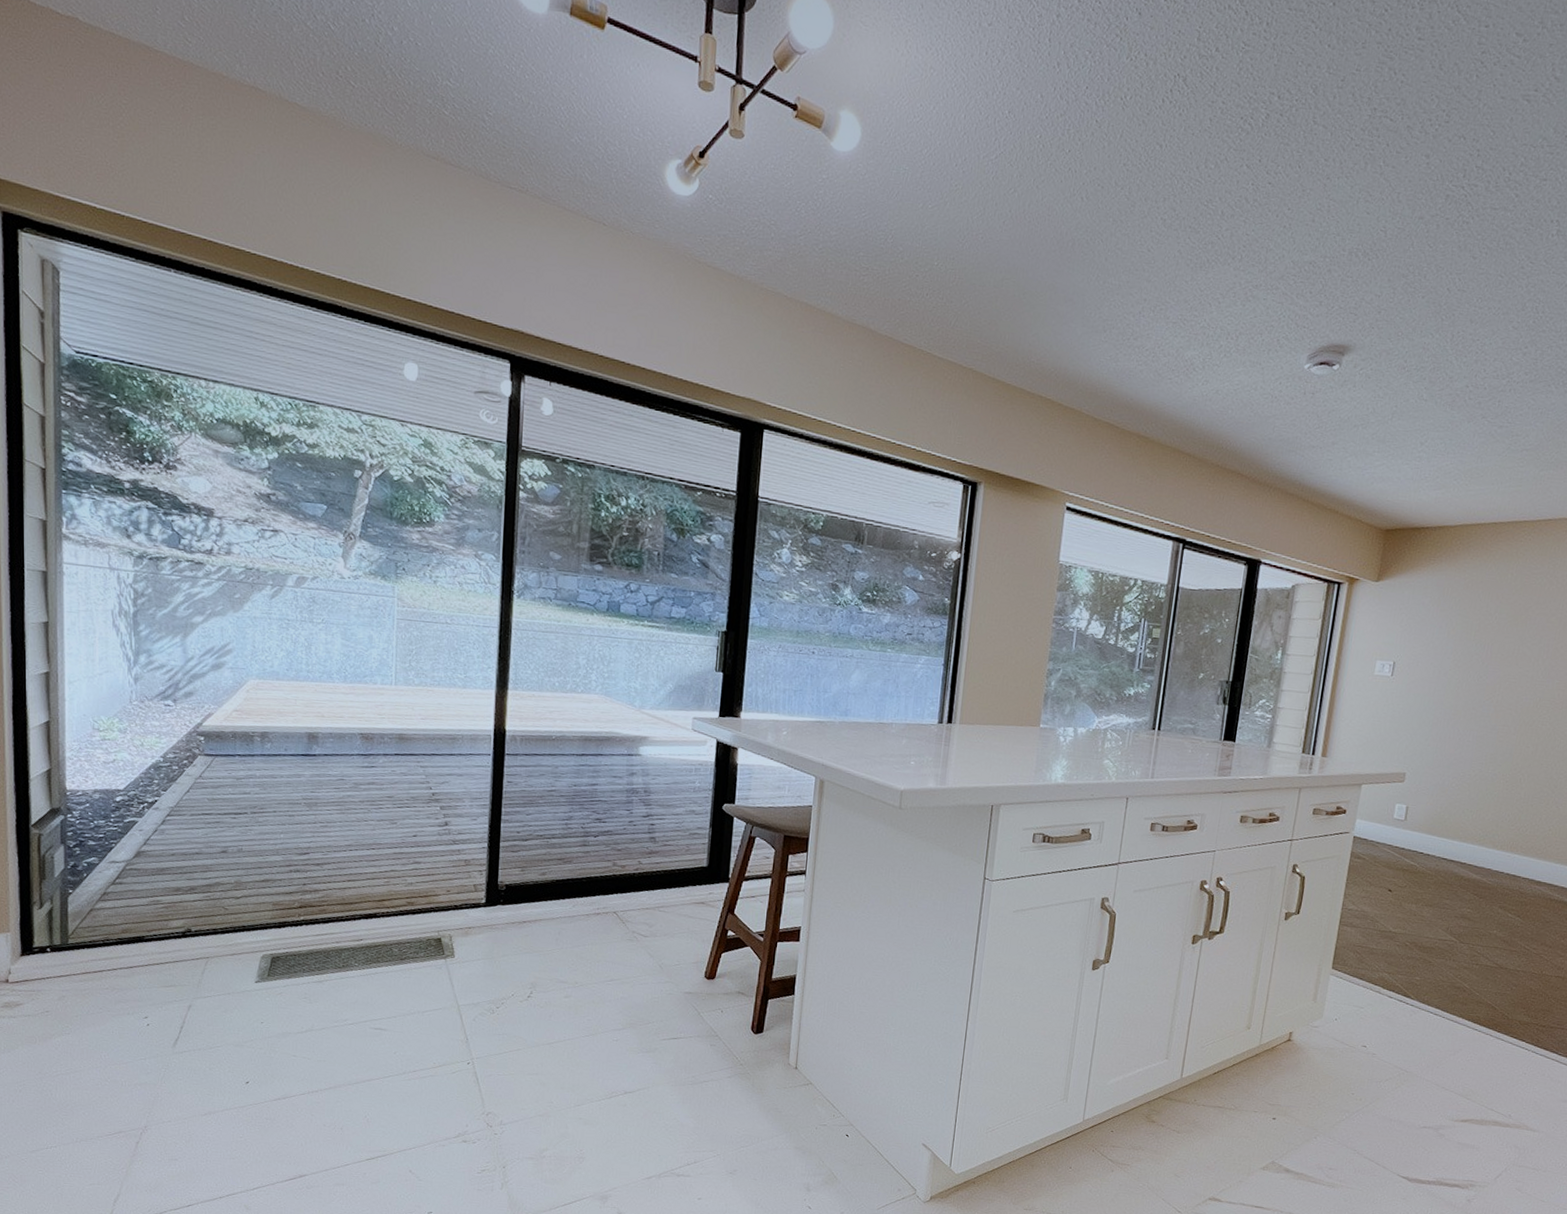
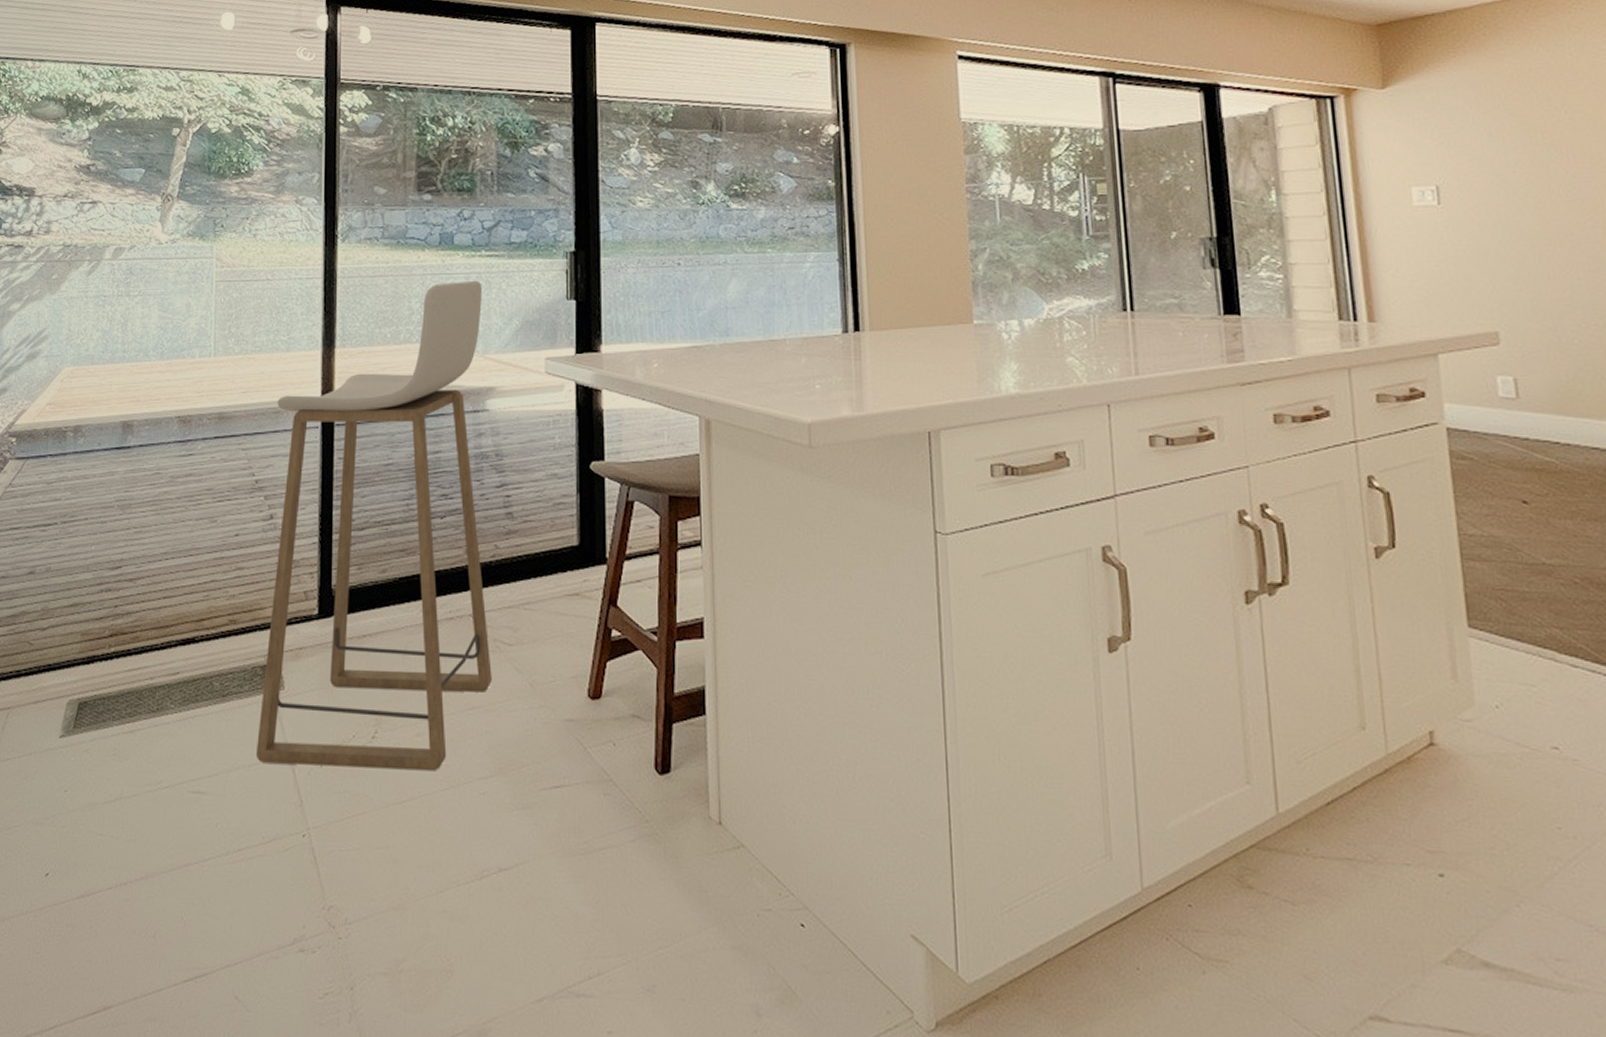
bar stool: none [429,645,642,1023] -> present [255,280,492,771]

